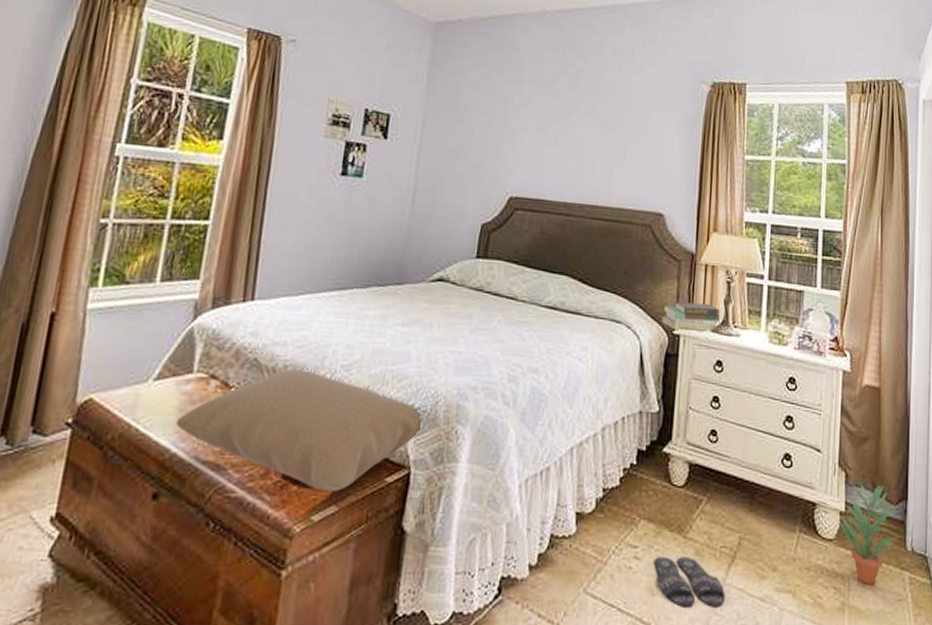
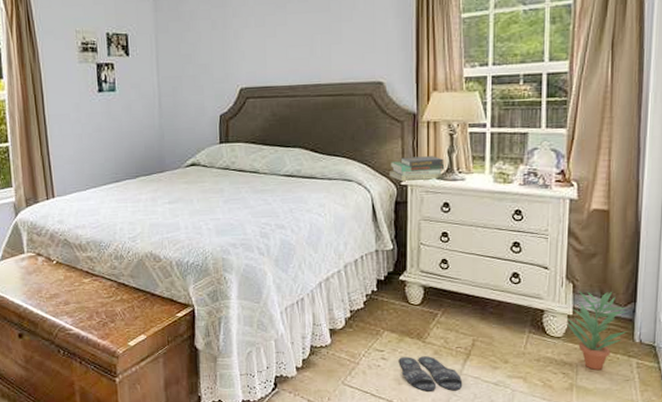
cushion: present [175,369,424,491] -> none [21,244,199,326]

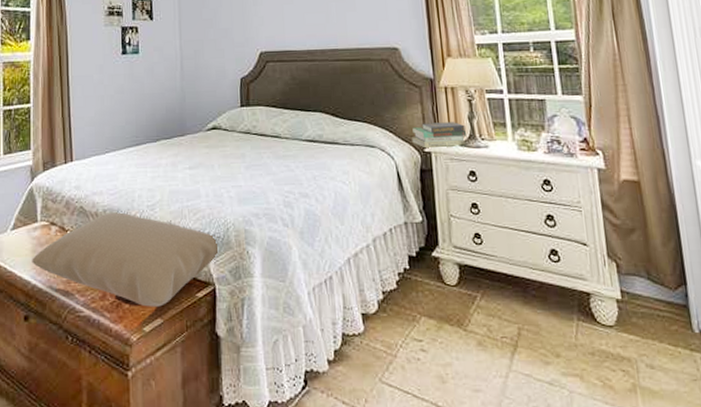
cushion: none [21,244,199,326] -> present [32,212,220,307]
slippers: present [398,356,463,392] -> none [439,348,514,392]
potted plant: present [566,291,627,371] -> none [615,271,684,368]

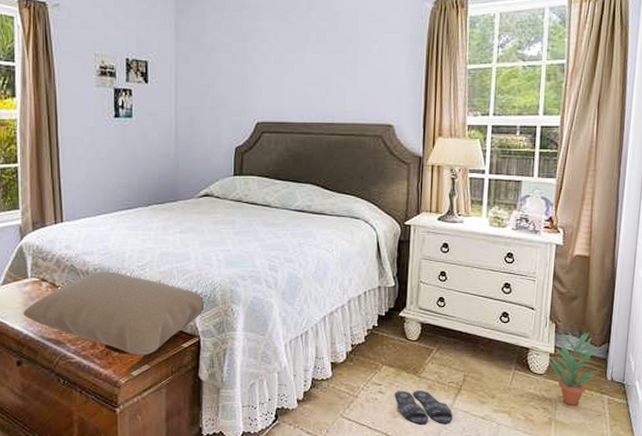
books: present [412,122,467,149] -> none [395,198,446,222]
slippers: none [439,348,514,392] -> present [395,390,453,425]
potted plant: none [615,271,684,368] -> present [548,331,601,406]

